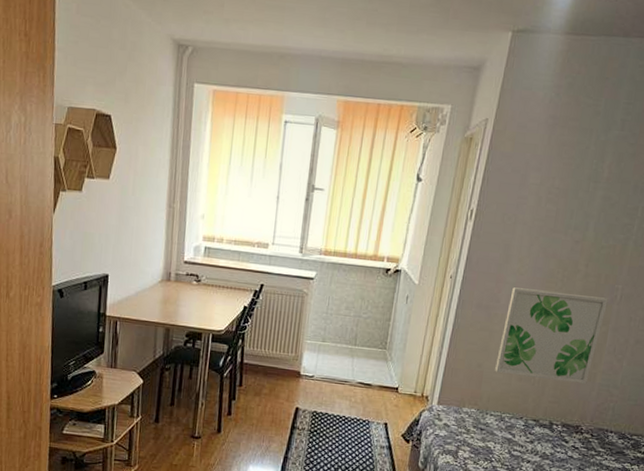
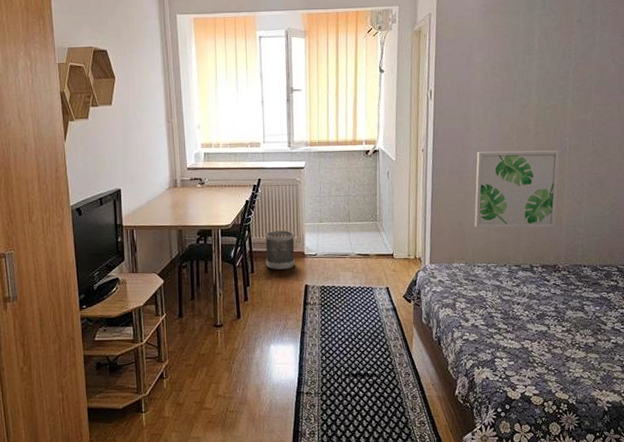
wastebasket: none [256,343,292,388] -> present [264,230,295,270]

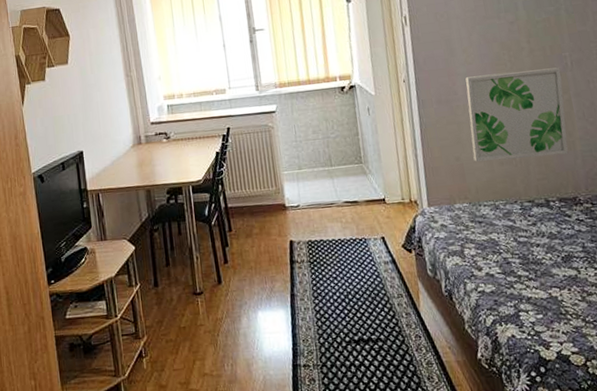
wastebasket: present [264,230,295,270] -> none [240,181,277,226]

